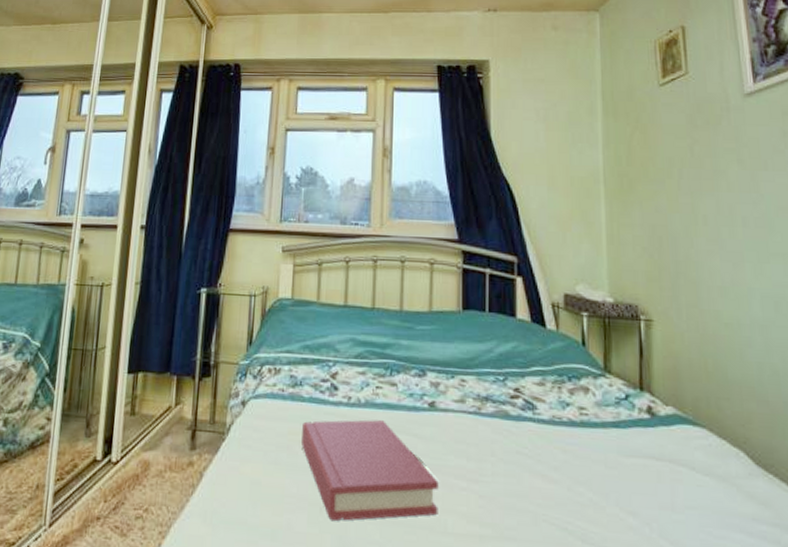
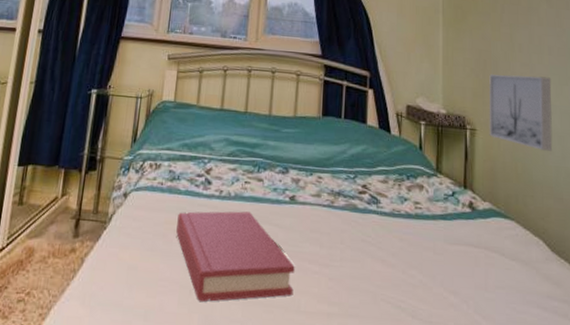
wall art: none [666,253,752,344] -> present [488,74,553,151]

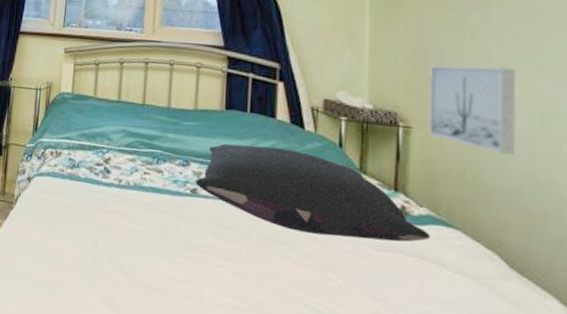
hardback book: present [176,211,295,302] -> none [77,198,197,286]
pillow: none [294,149,493,236] -> present [195,143,431,242]

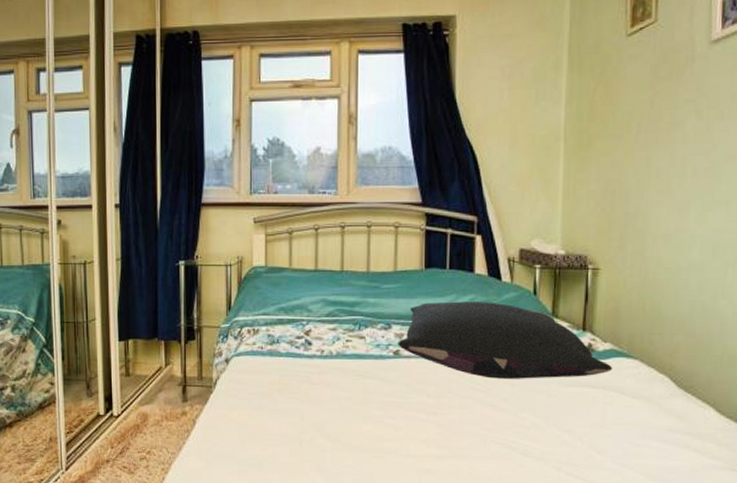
wall art: present [428,65,516,155] -> none [614,203,693,285]

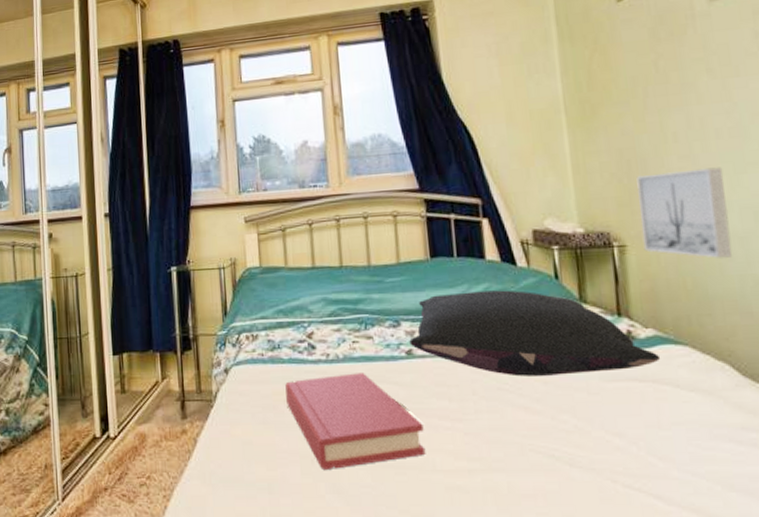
hardback book: none [281,368,402,452] -> present [285,373,426,471]
wall art: none [614,203,693,285] -> present [636,167,732,258]

